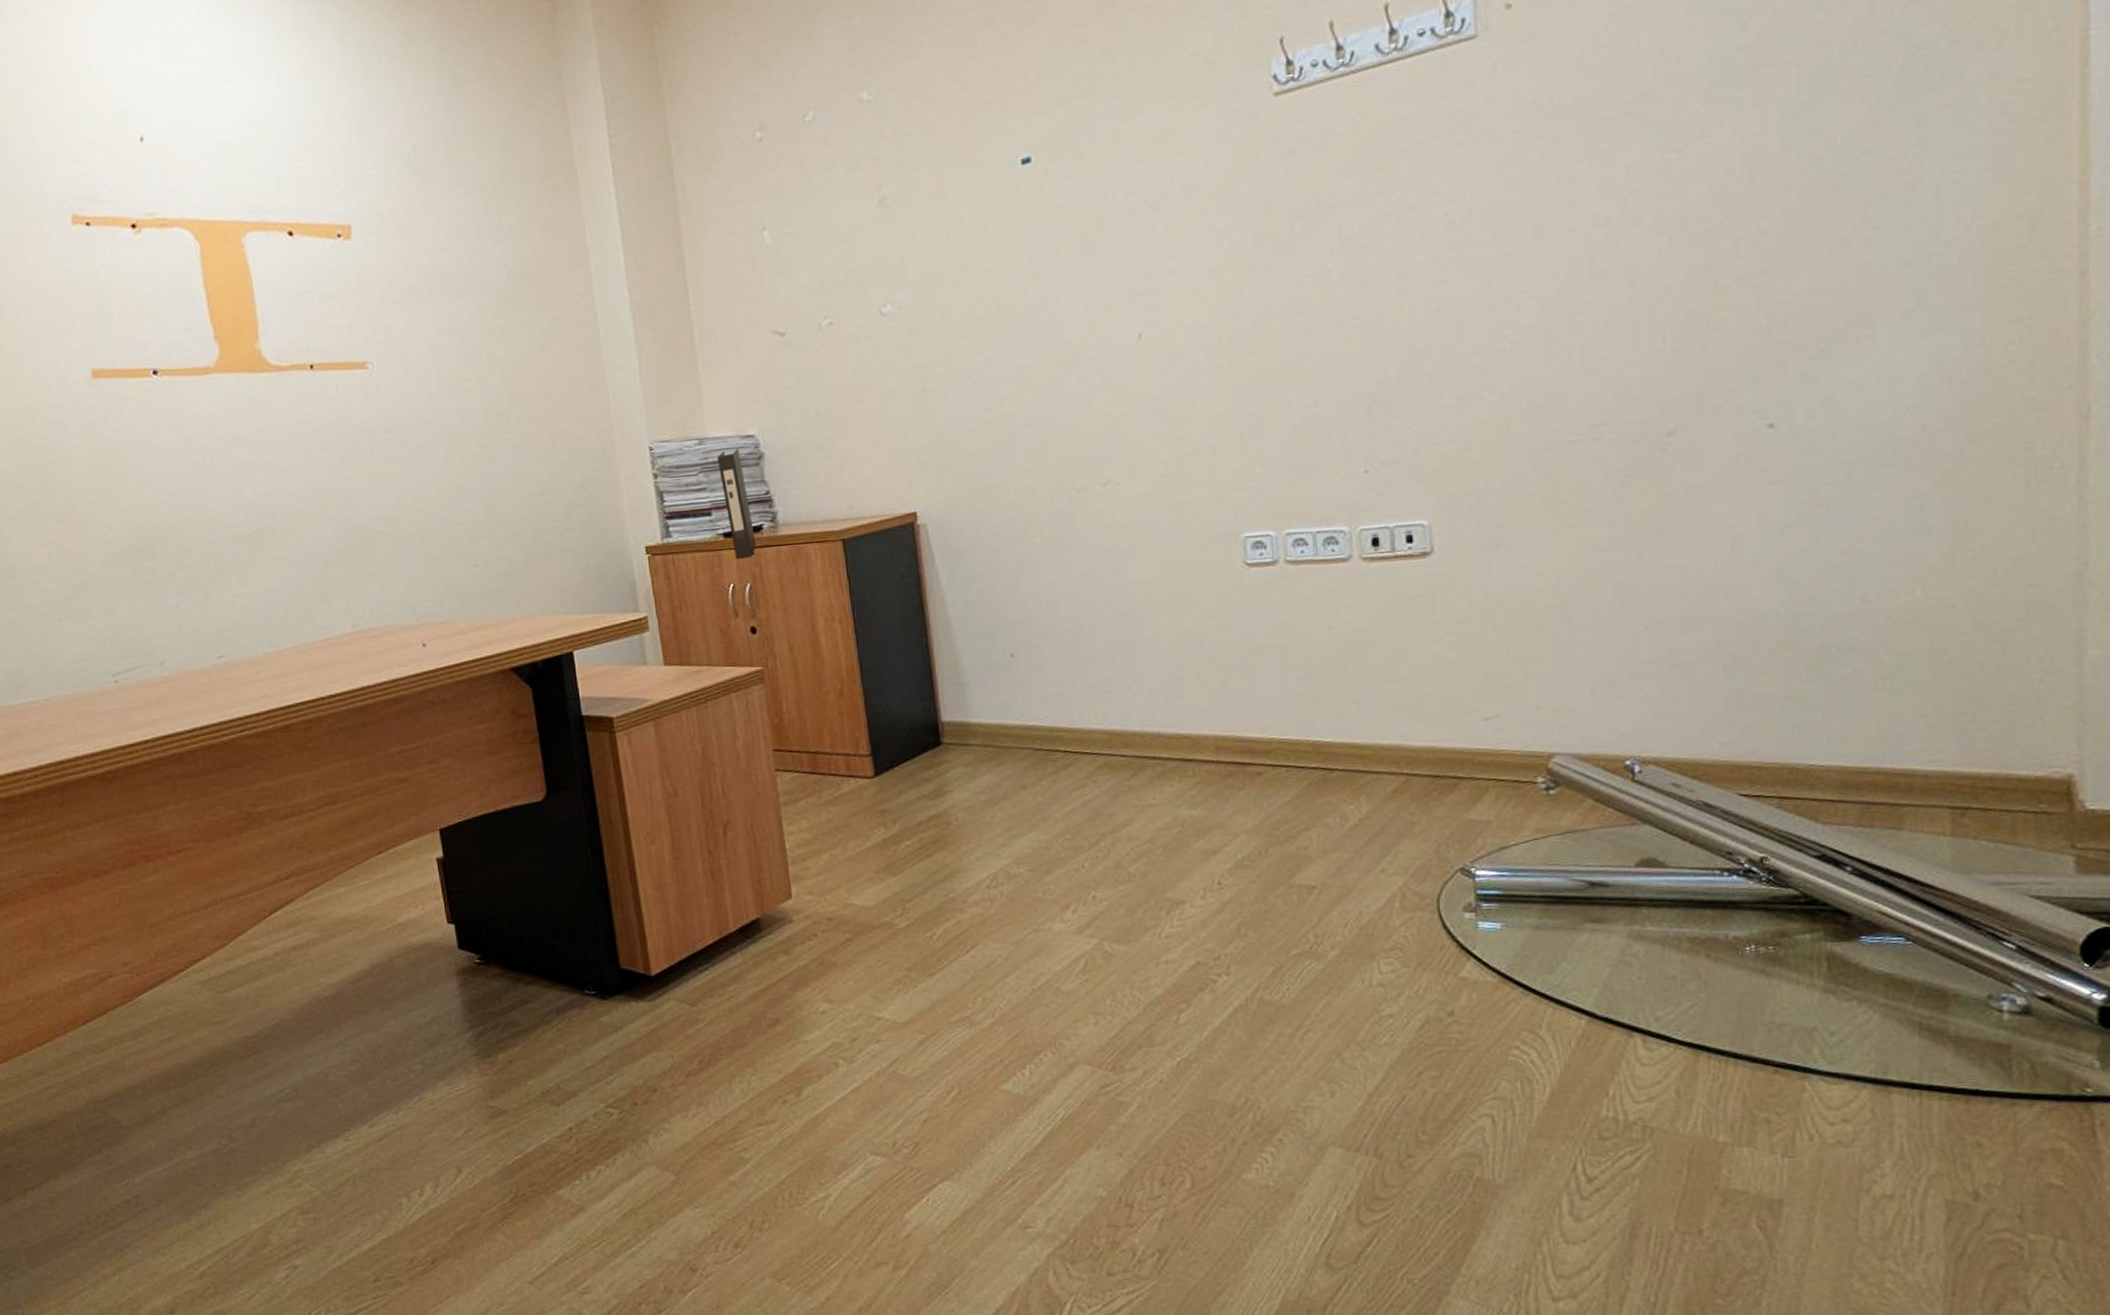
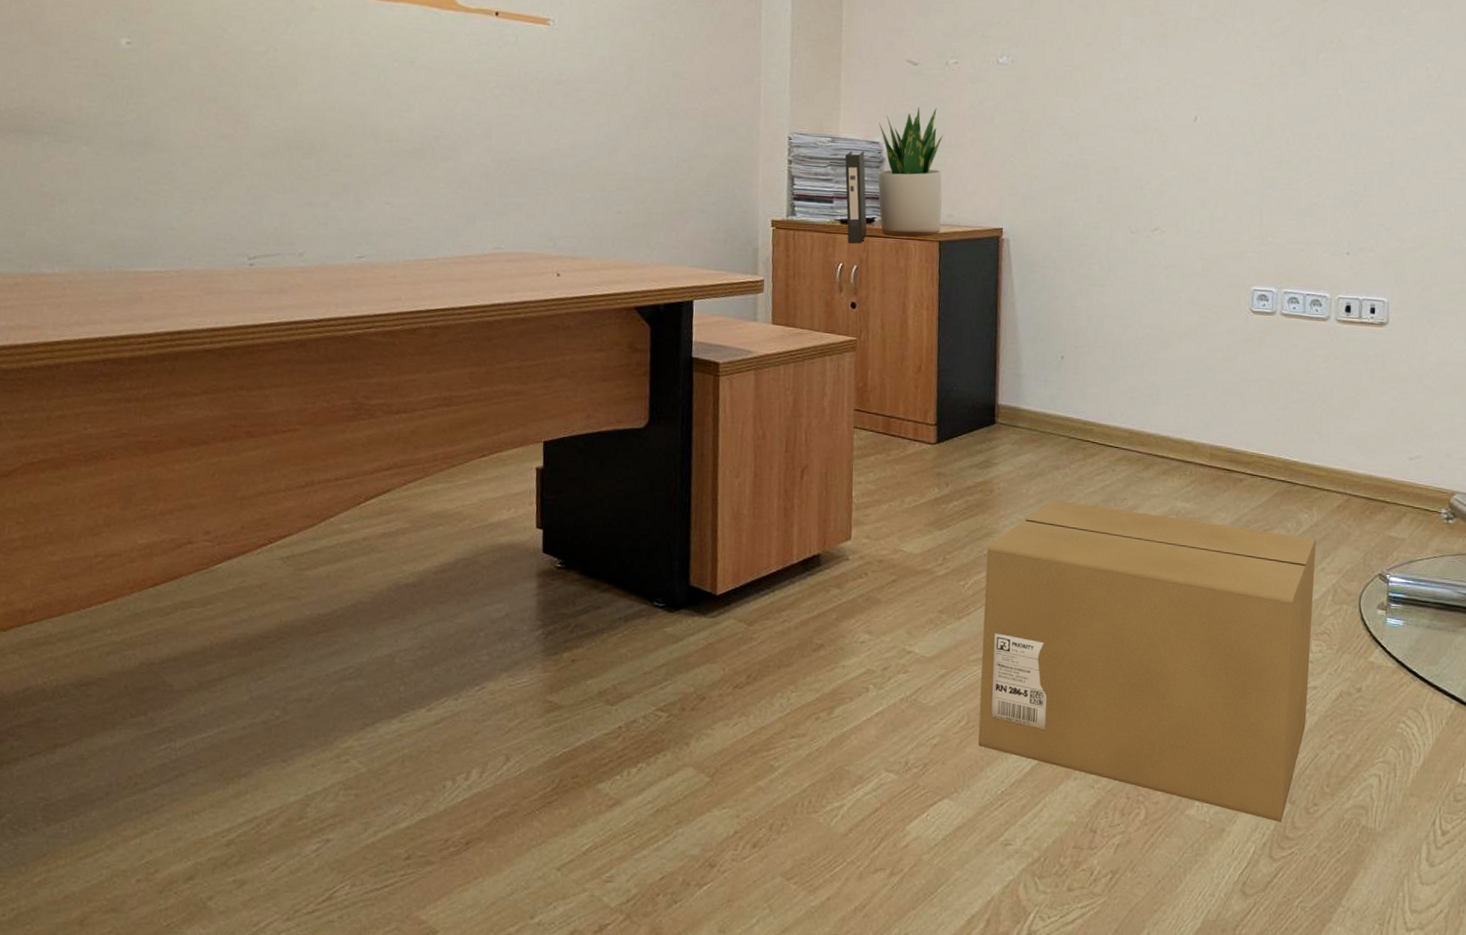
planter: none [750,381,841,544] -> present [878,106,944,238]
box: none [953,824,1385,1180] -> present [977,499,1316,822]

